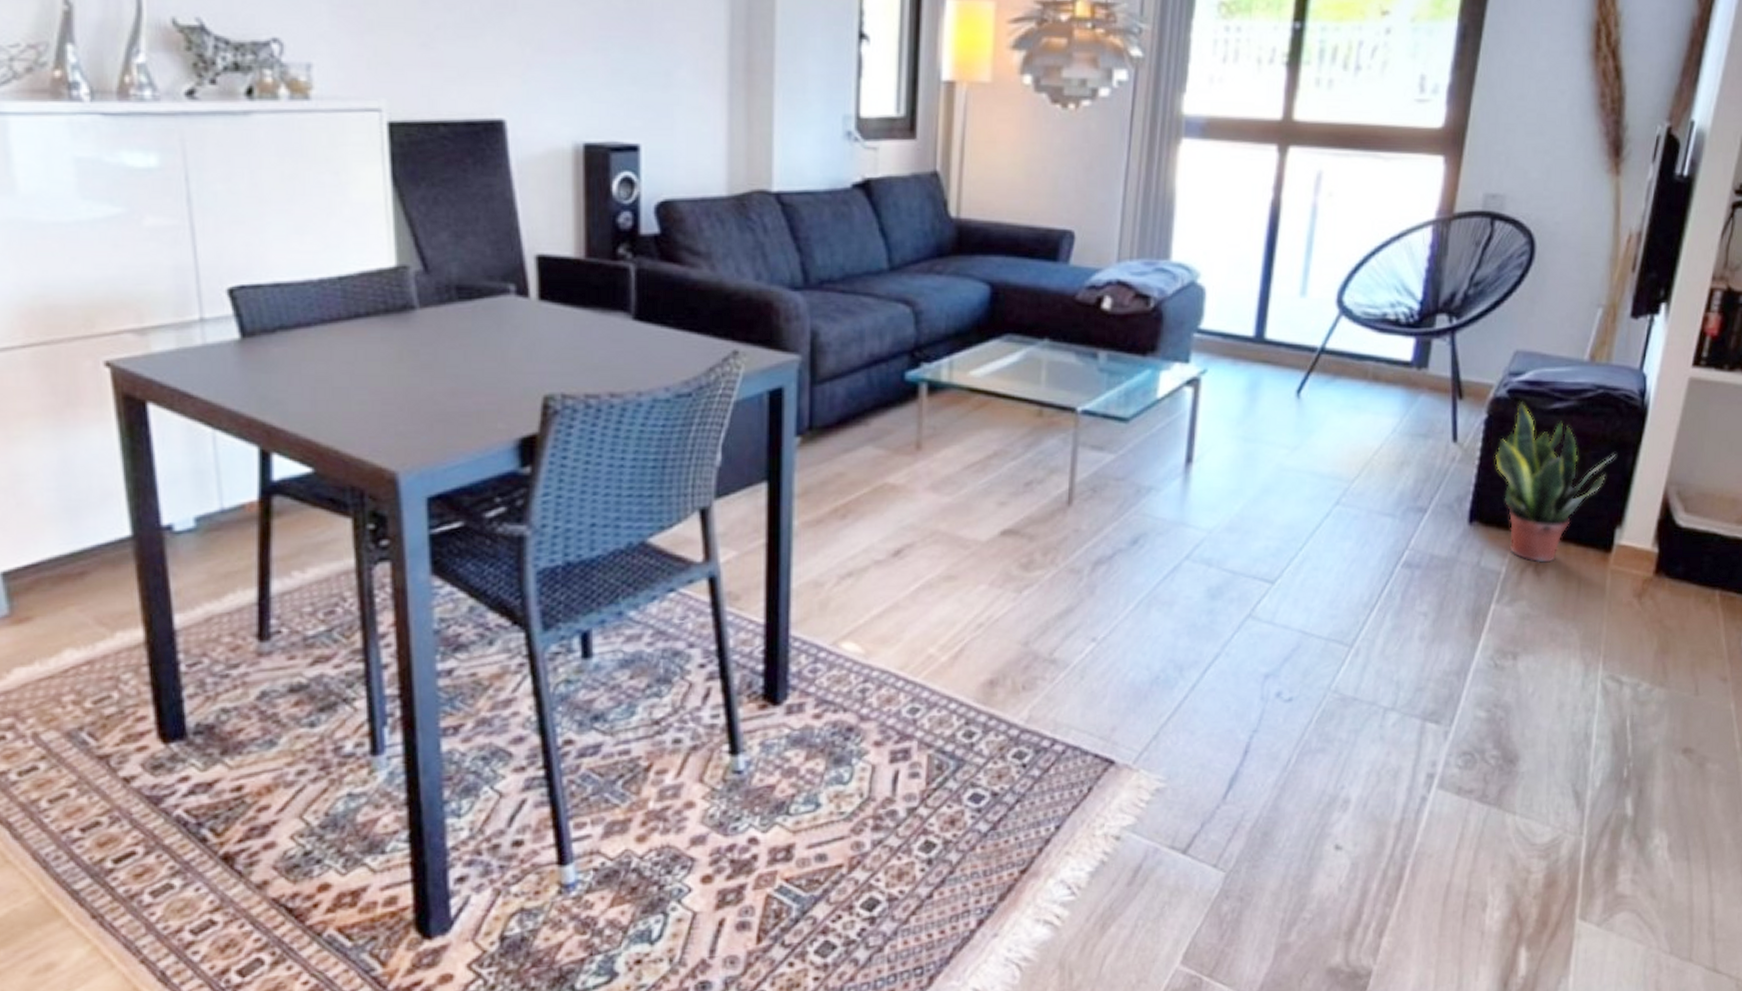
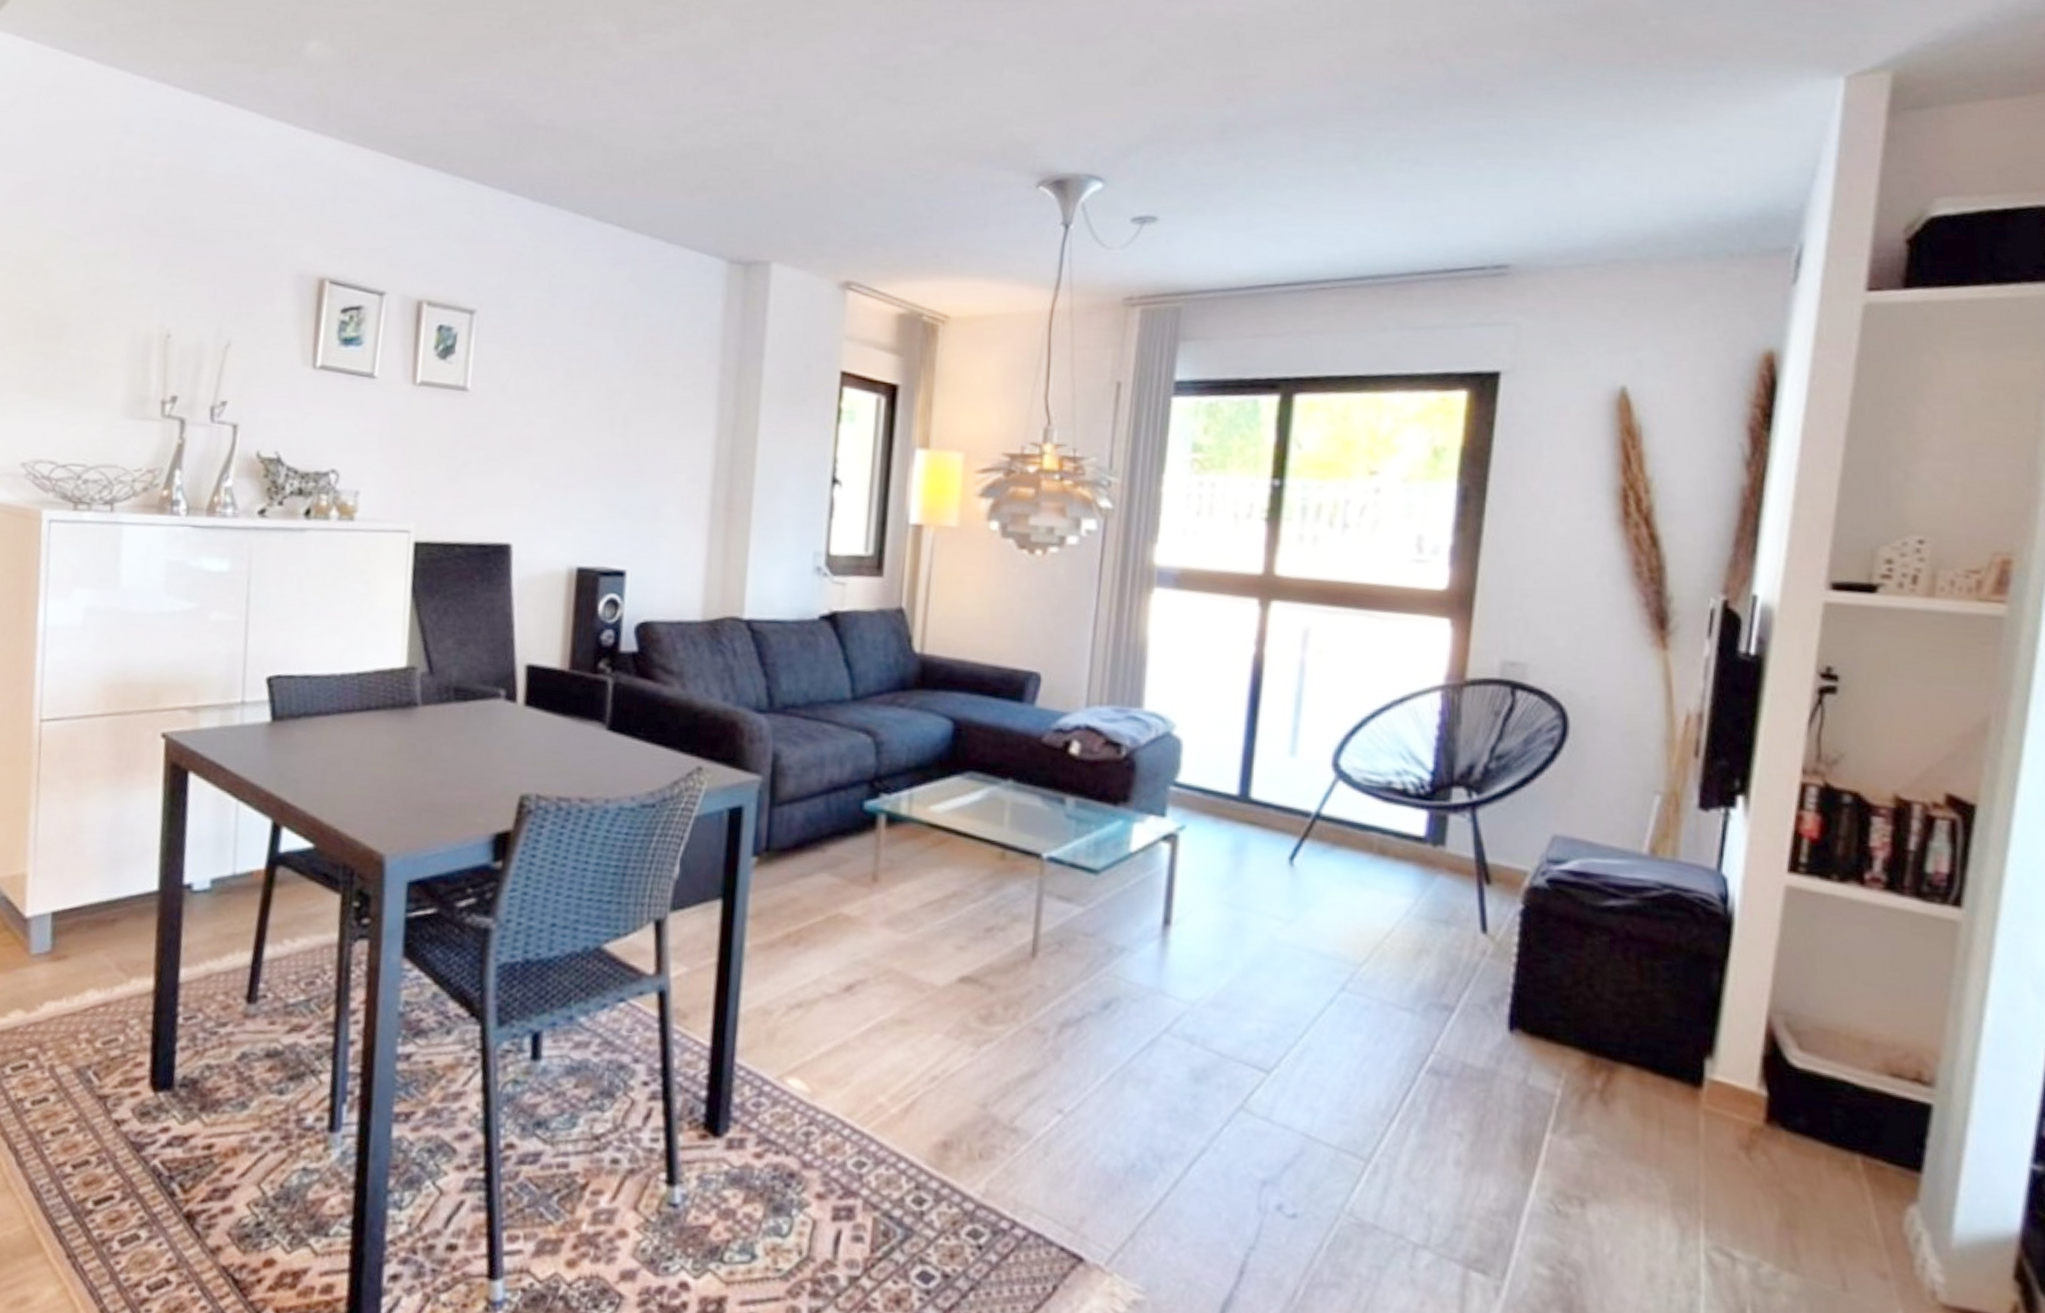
potted plant: present [1495,402,1615,563] -> none [1537,894,1695,1092]

